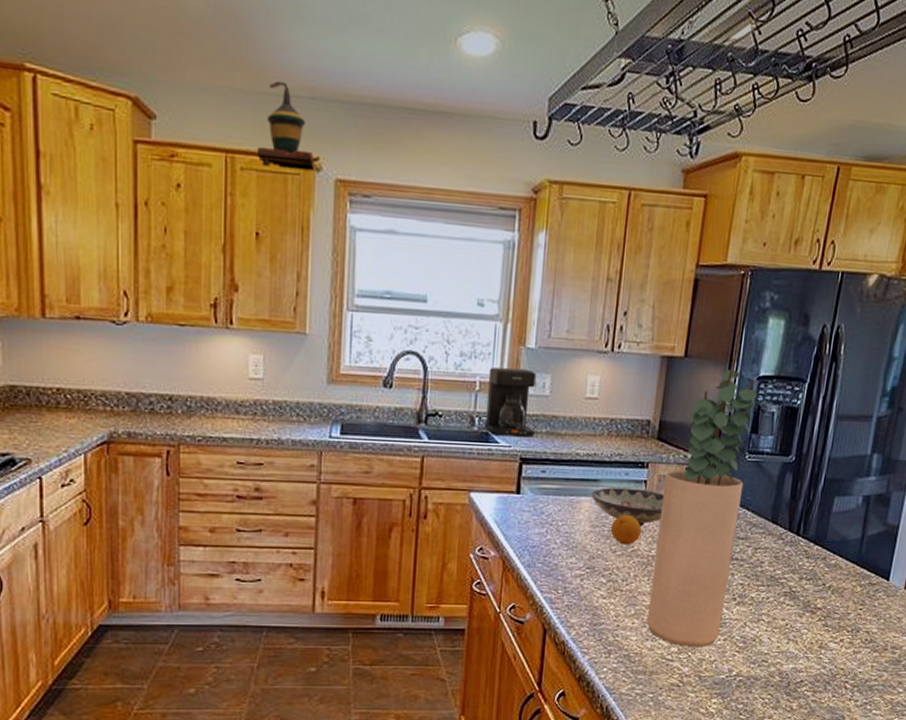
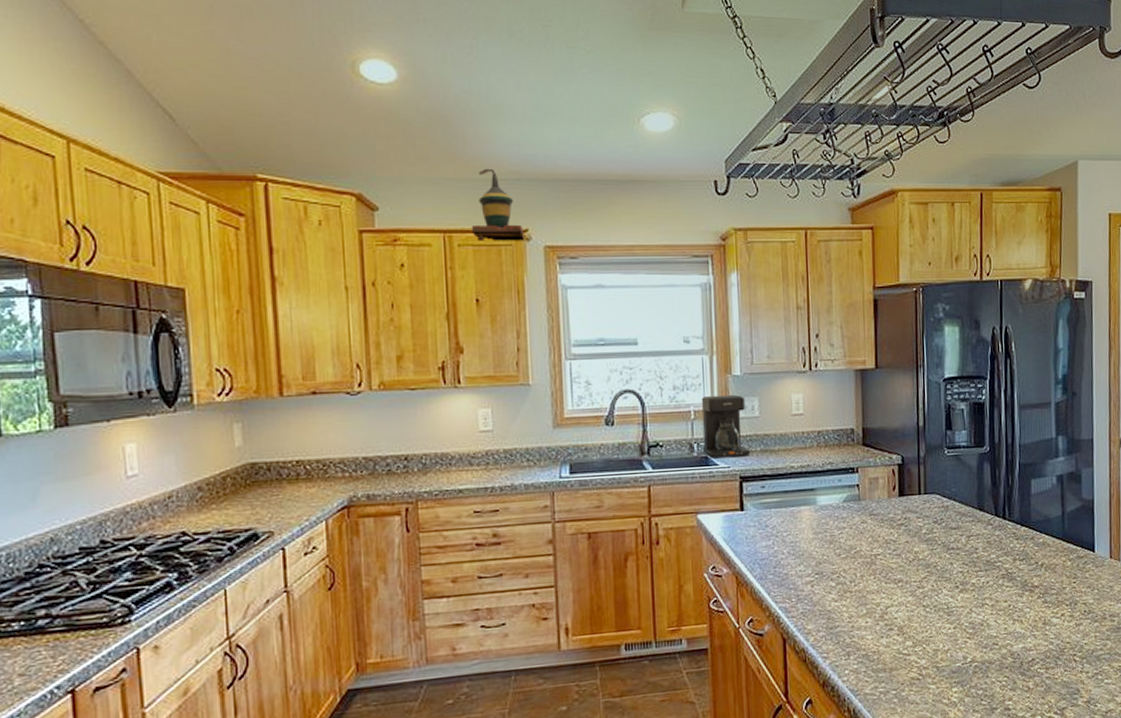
bowl: present [591,487,665,526] -> none [810,493,878,528]
fruit: present [610,514,642,545] -> none [832,518,862,548]
vase: present [647,354,758,648] -> none [875,361,949,639]

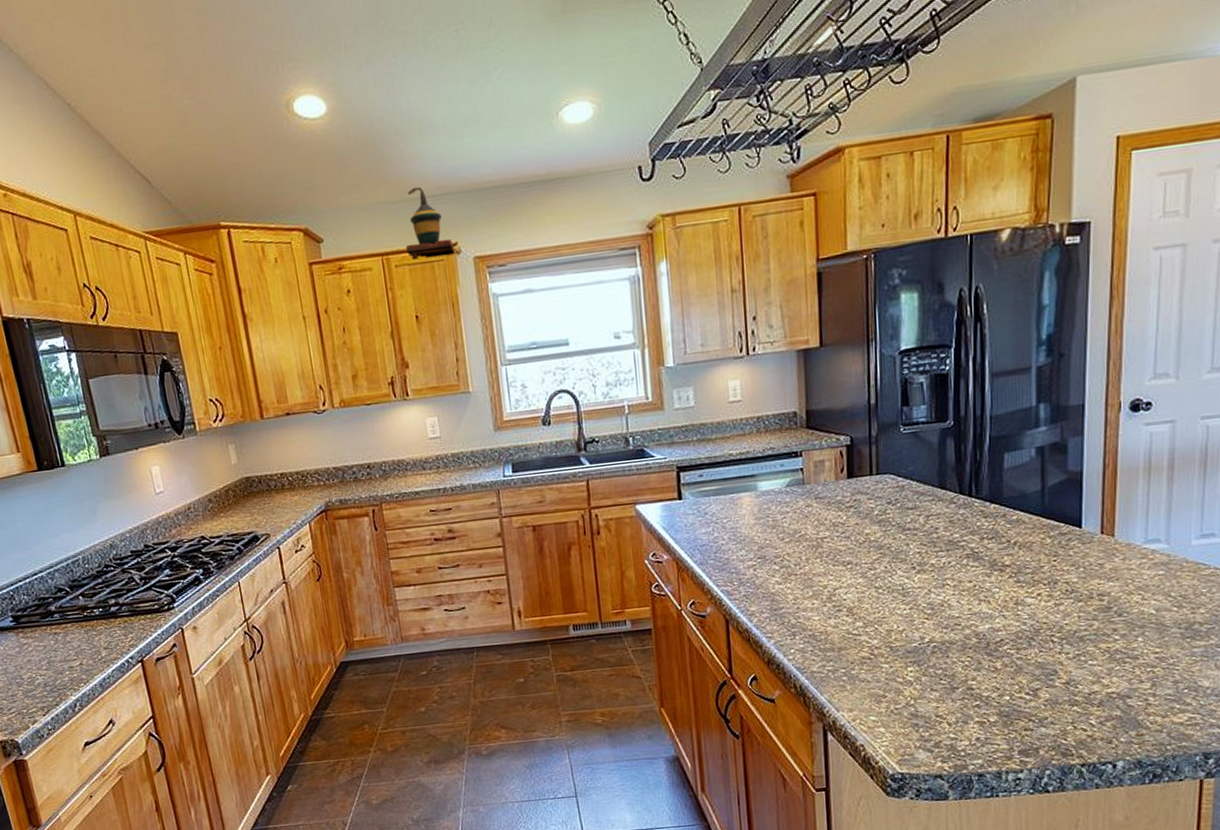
coffee maker: present [701,394,750,459] -> none [634,385,686,451]

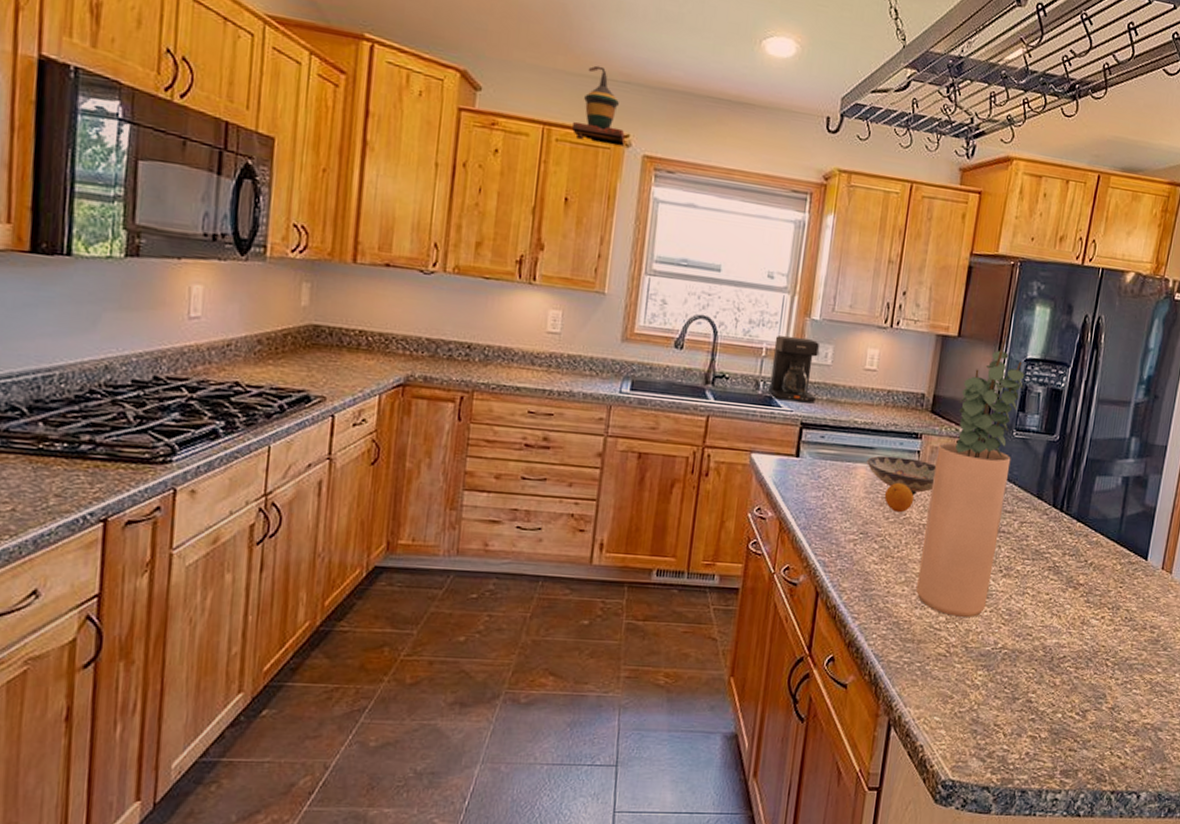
coffee maker: none [634,385,686,451] -> present [767,335,819,404]
bowl: none [750,477,824,512] -> present [867,455,937,495]
fruit: none [774,502,807,532] -> present [884,482,914,513]
vase: none [821,335,905,620] -> present [916,337,1025,618]

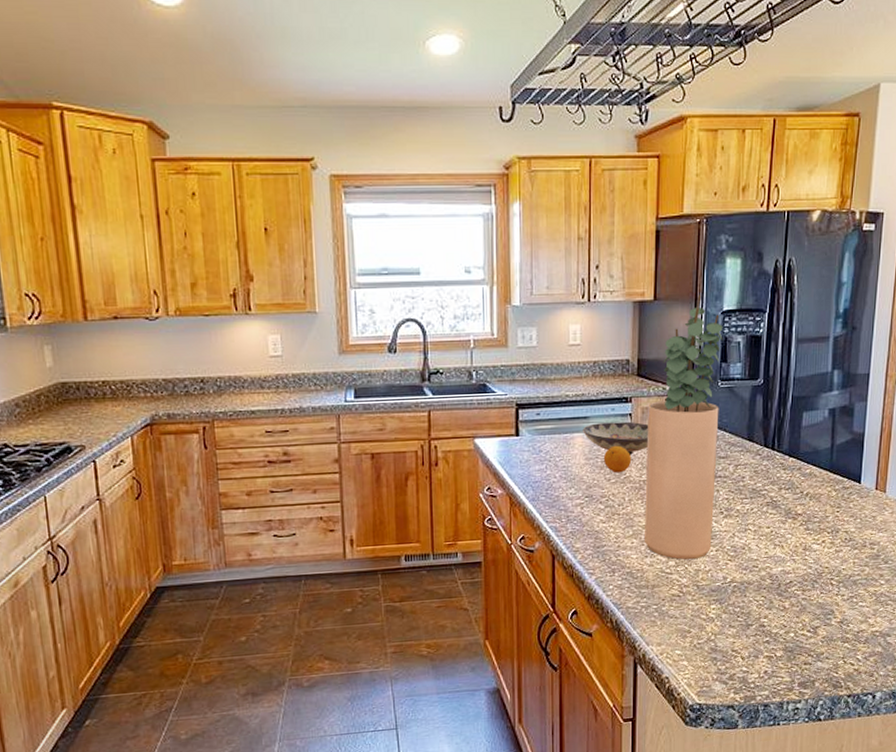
decorative basket: present [571,65,626,147] -> none [258,95,312,170]
coffee maker: present [767,335,819,404] -> none [480,324,526,386]

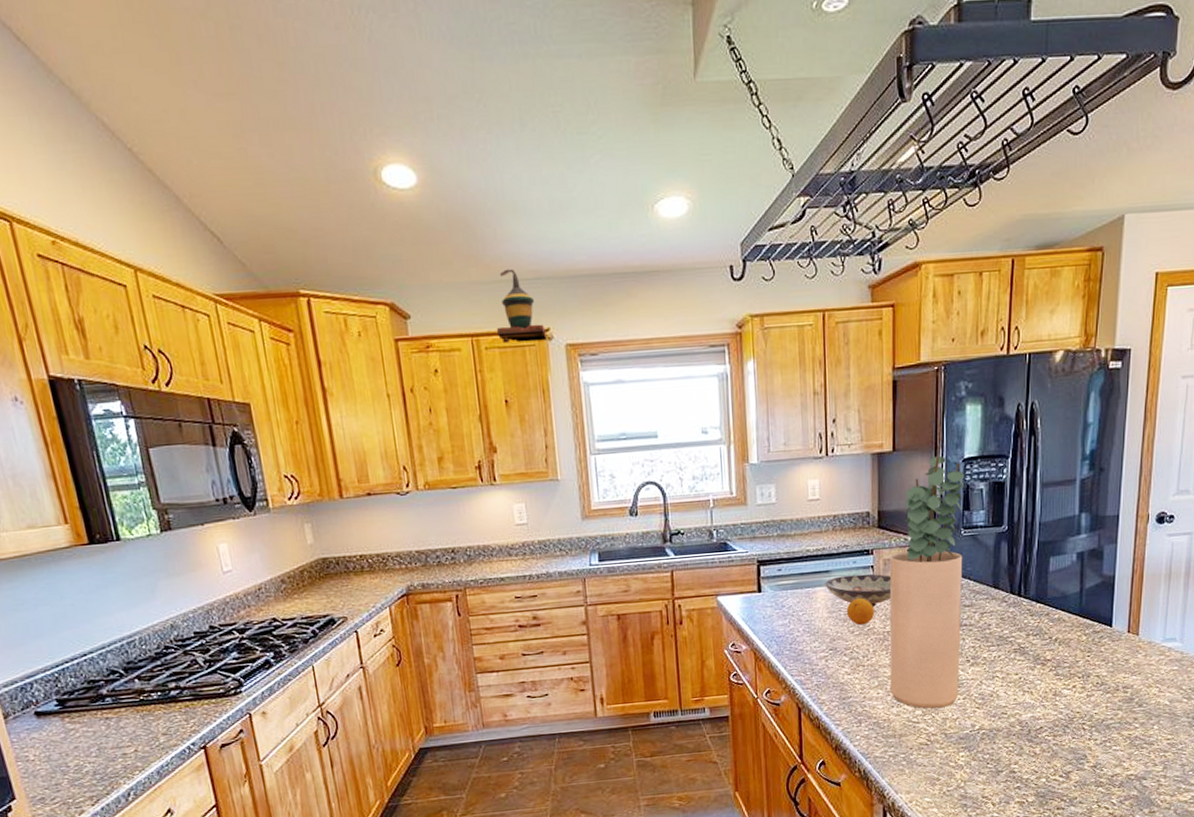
decorative basket: none [258,95,312,170] -> present [496,268,548,344]

